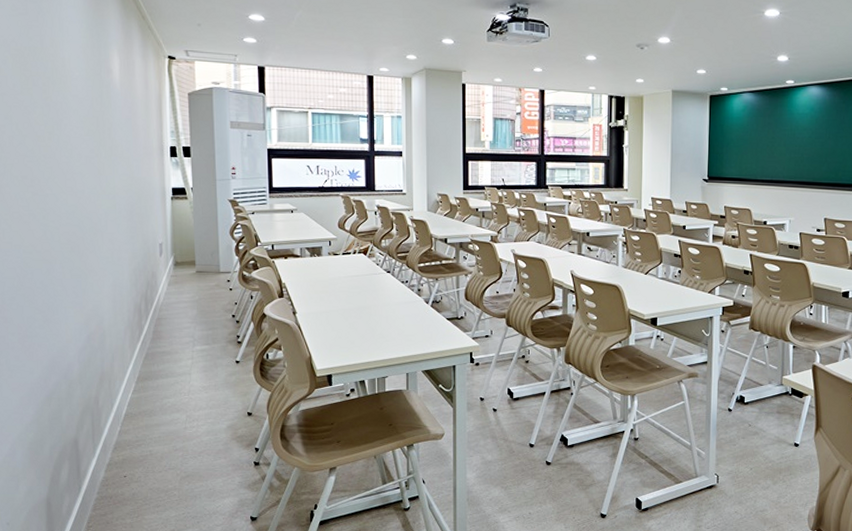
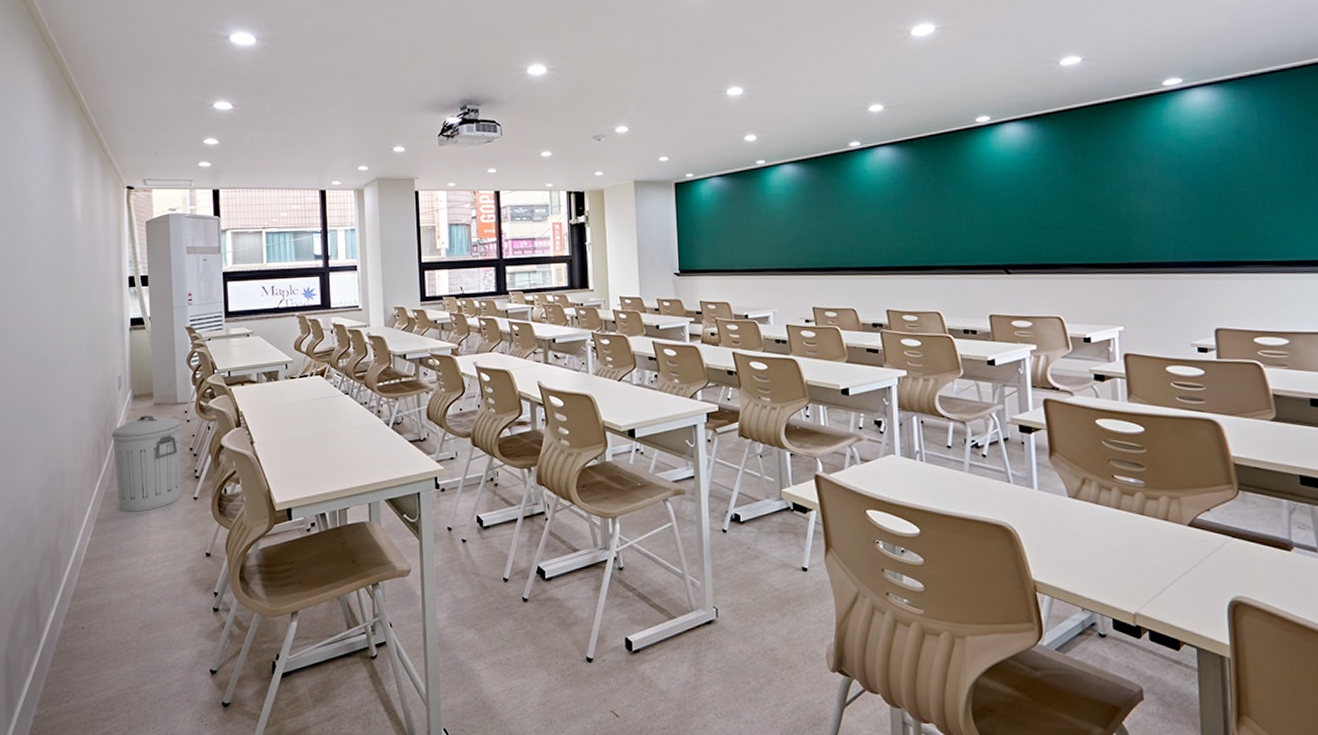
trash can: none [153,281,224,372] -> present [111,415,181,512]

